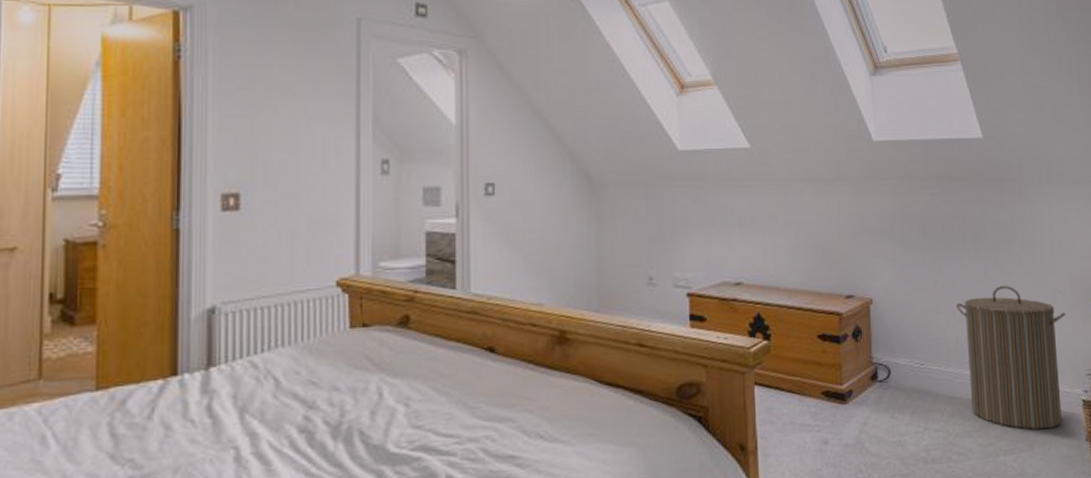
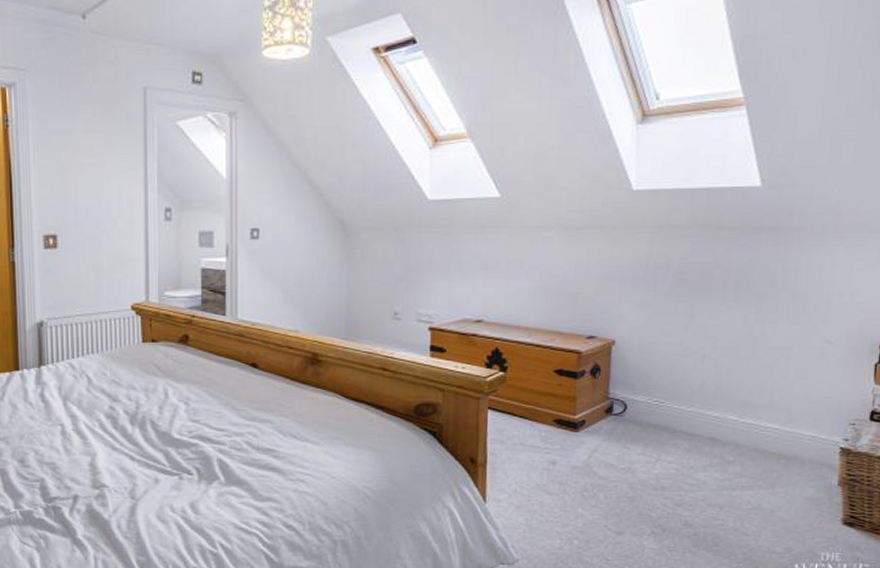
laundry hamper: present [956,286,1066,430] -> none [707,334,835,471]

